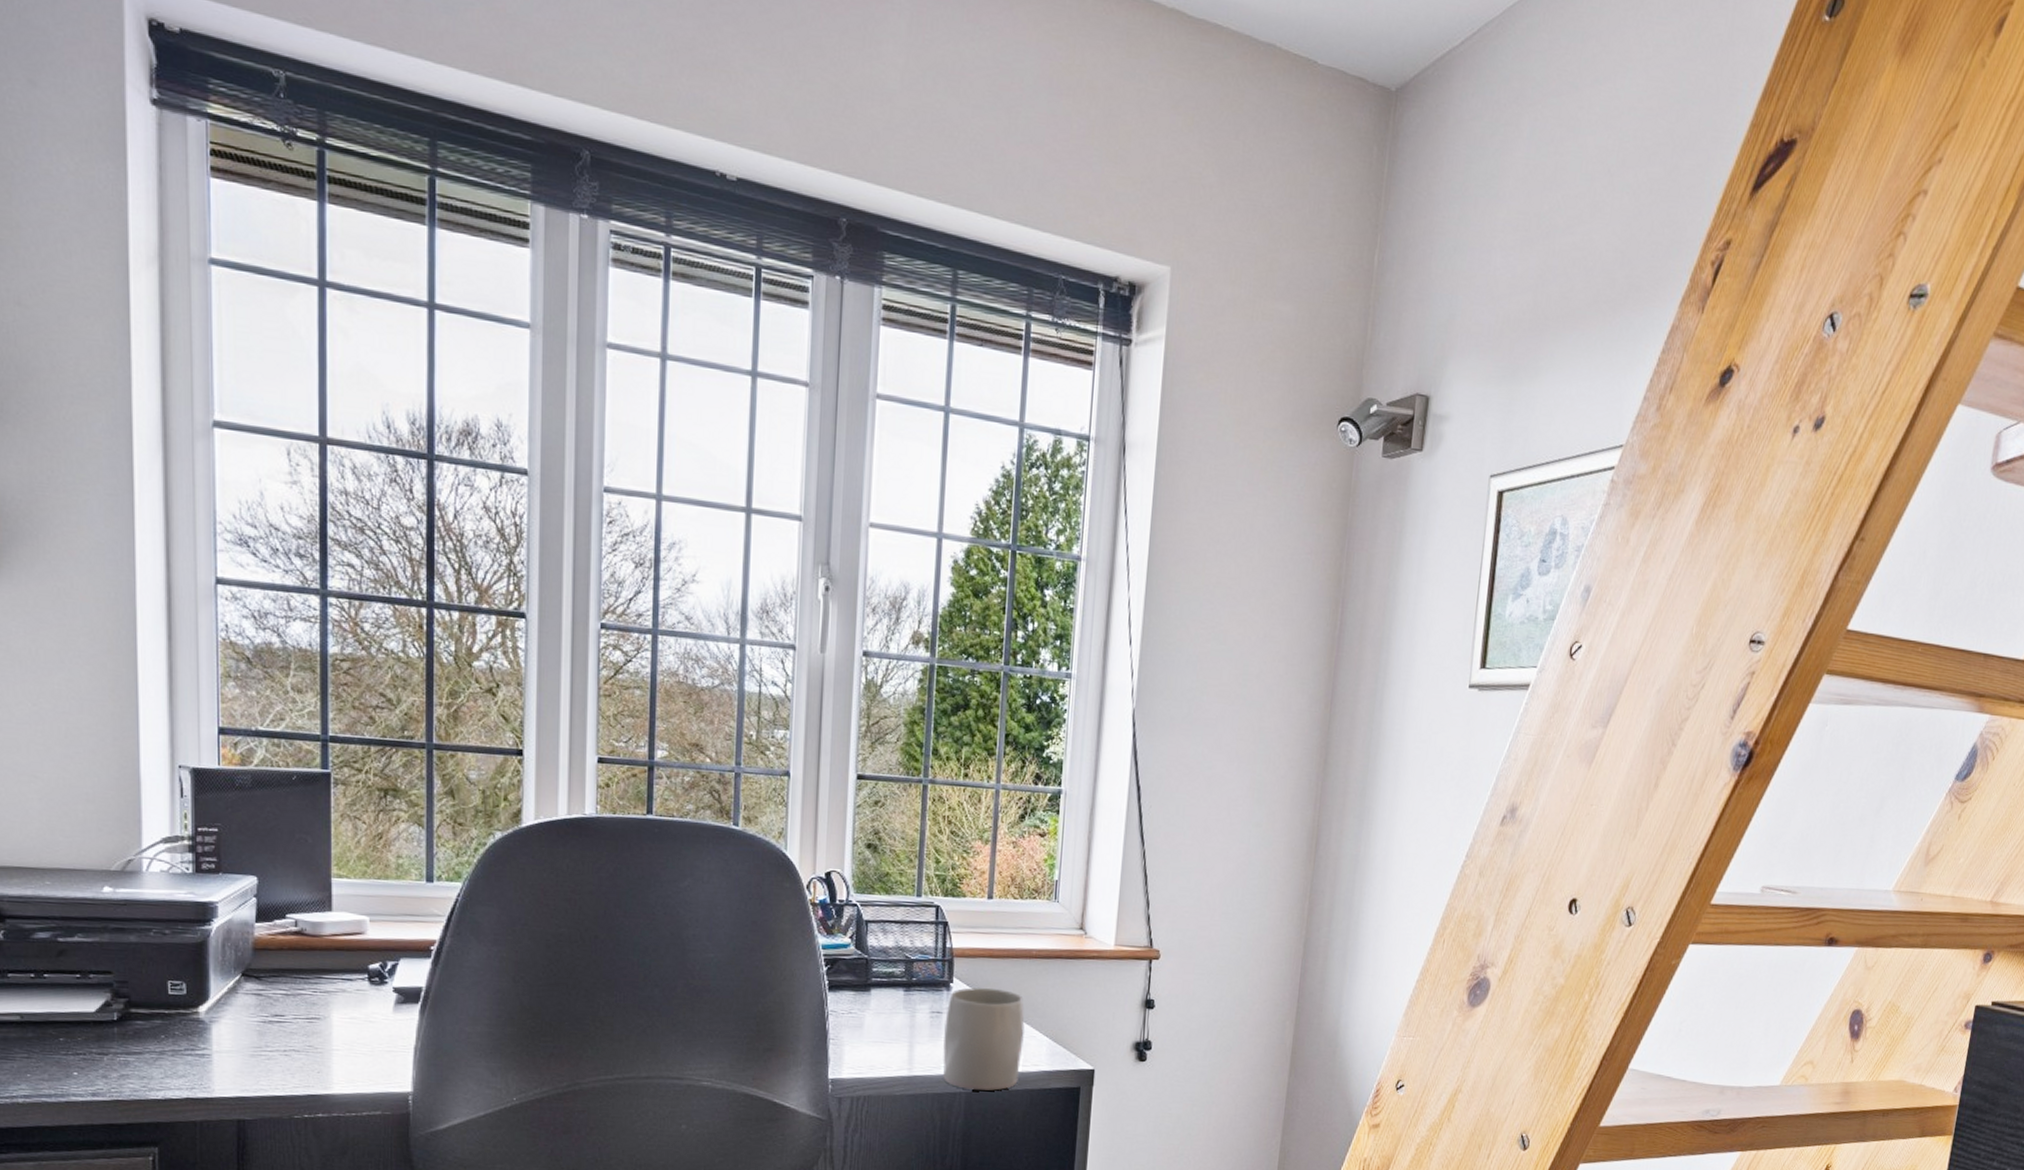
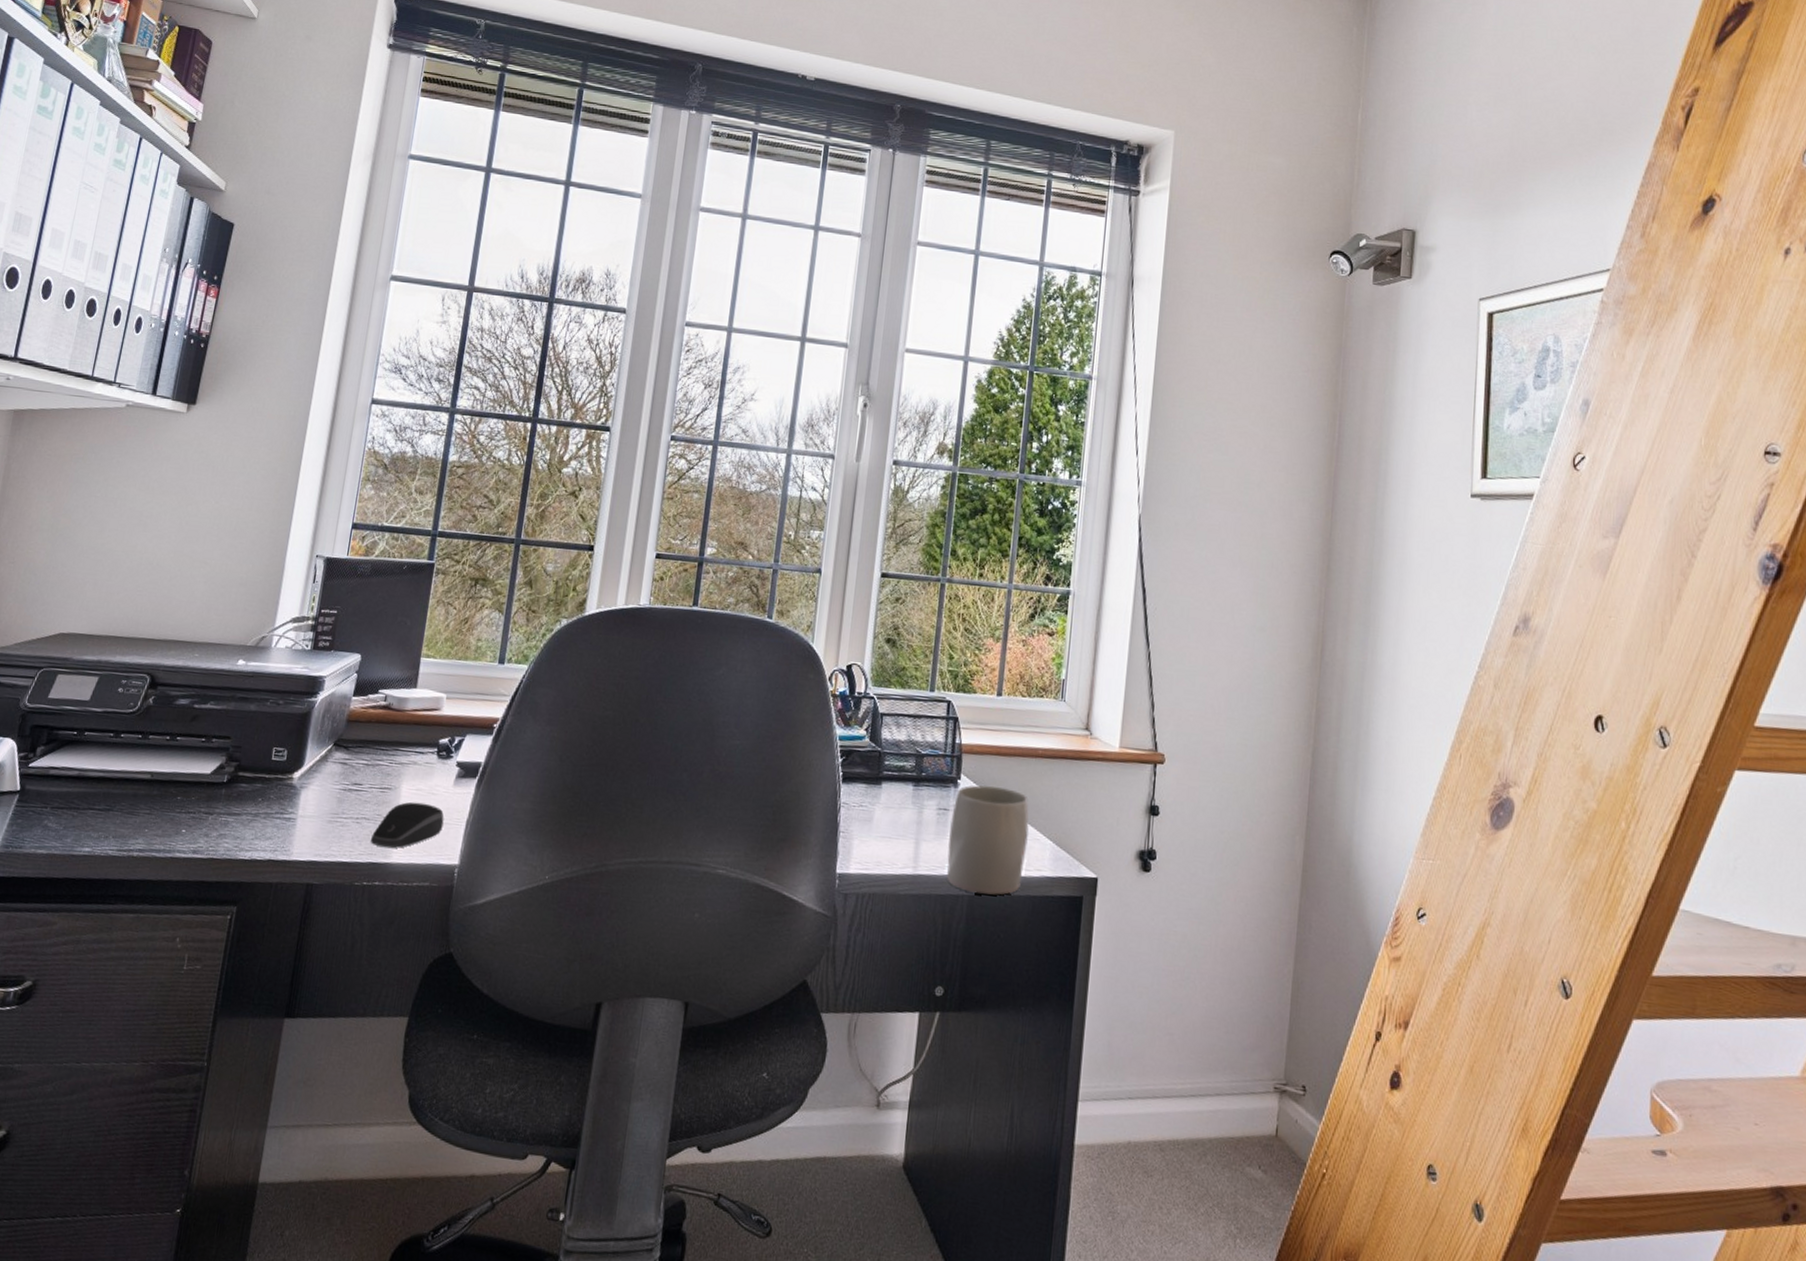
computer mouse: none [305,1031,388,1079] -> present [371,802,444,848]

